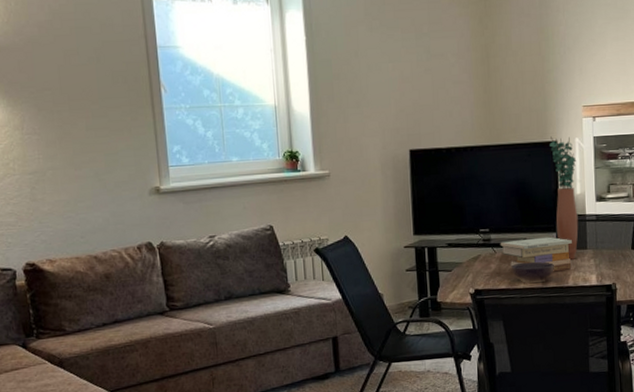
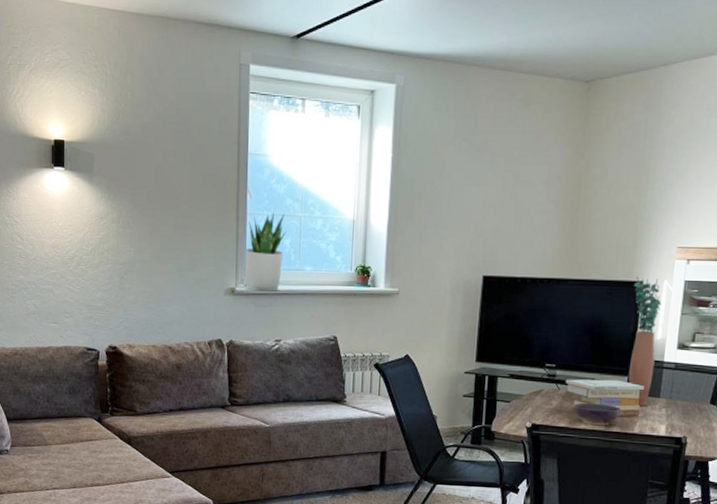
planter: none [165,104,208,188] -> present [243,212,286,292]

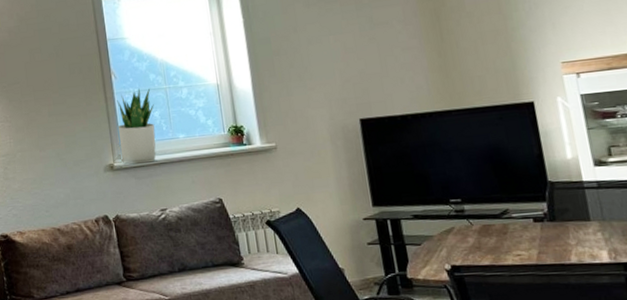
books: present [565,379,644,417] -> none [476,207,573,247]
bowl: present [573,402,622,426] -> none [493,235,550,260]
vase: present [628,276,662,406] -> none [525,96,578,233]

